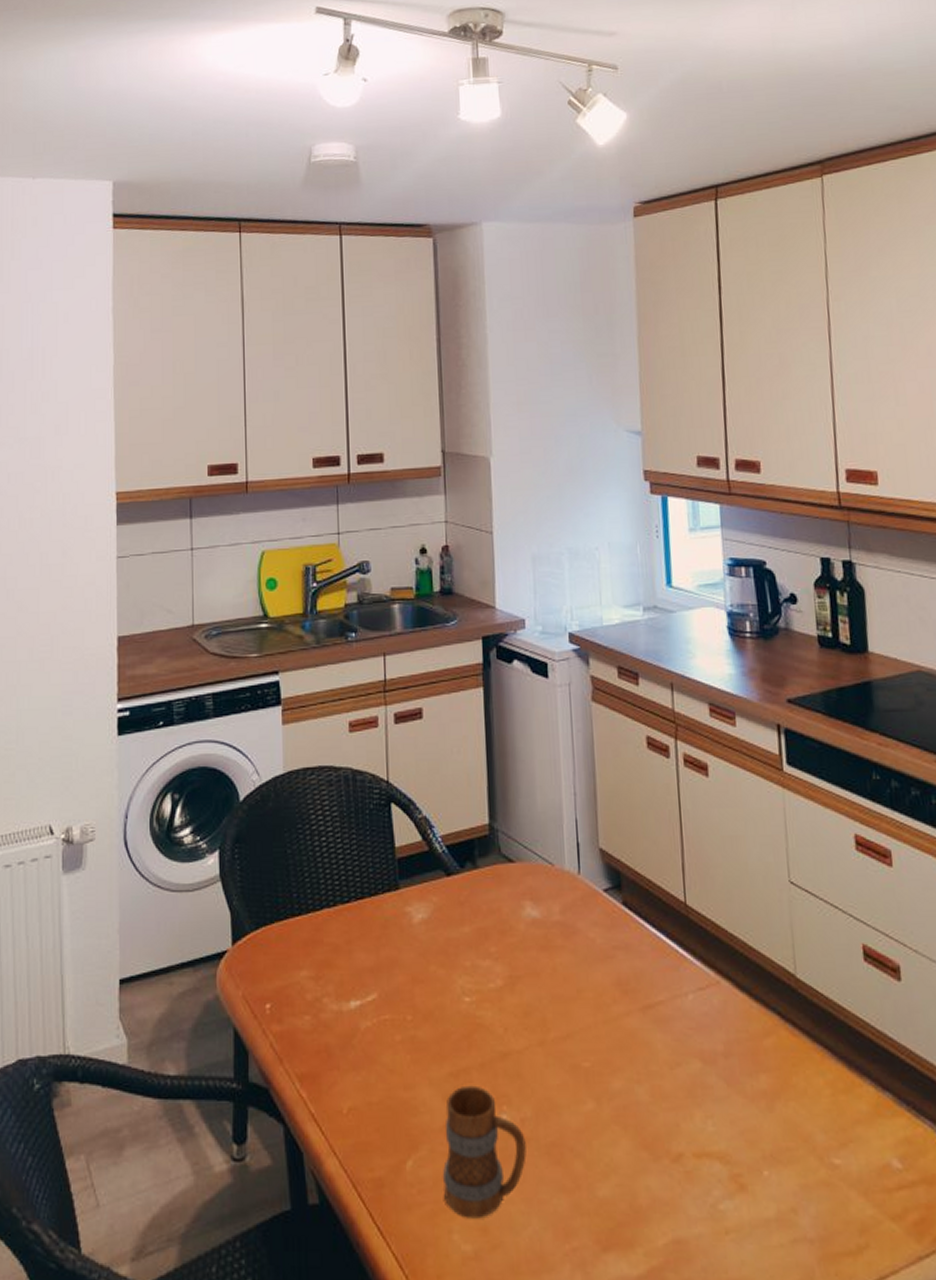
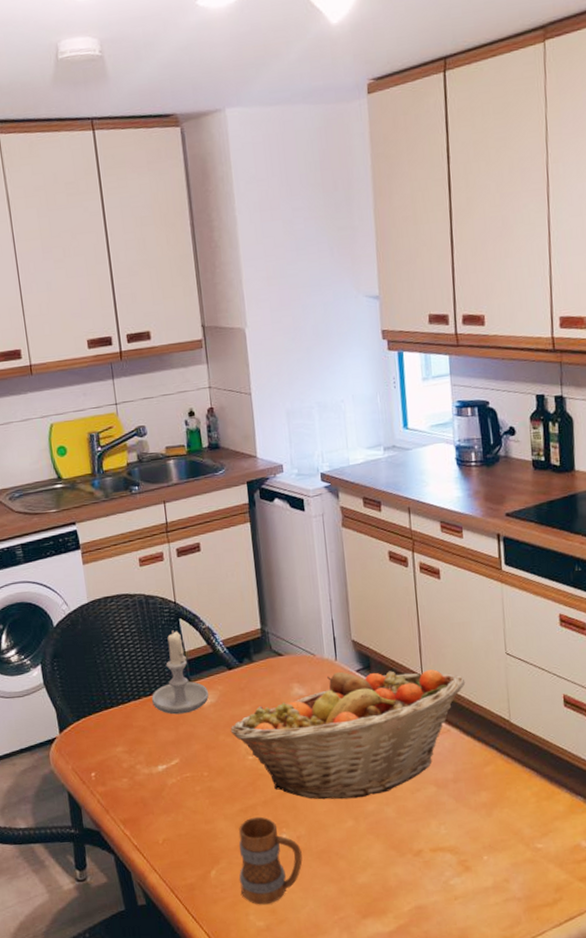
candle: none [349,818,420,931] -> present [151,630,209,715]
fruit basket: none [443,889,739,1070] -> present [230,669,466,800]

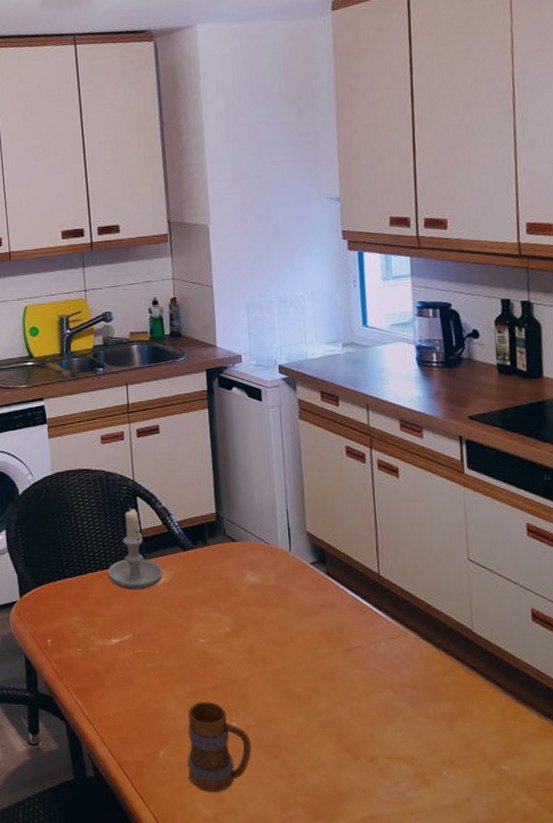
fruit basket: present [230,669,466,800] -> none [182,562,425,694]

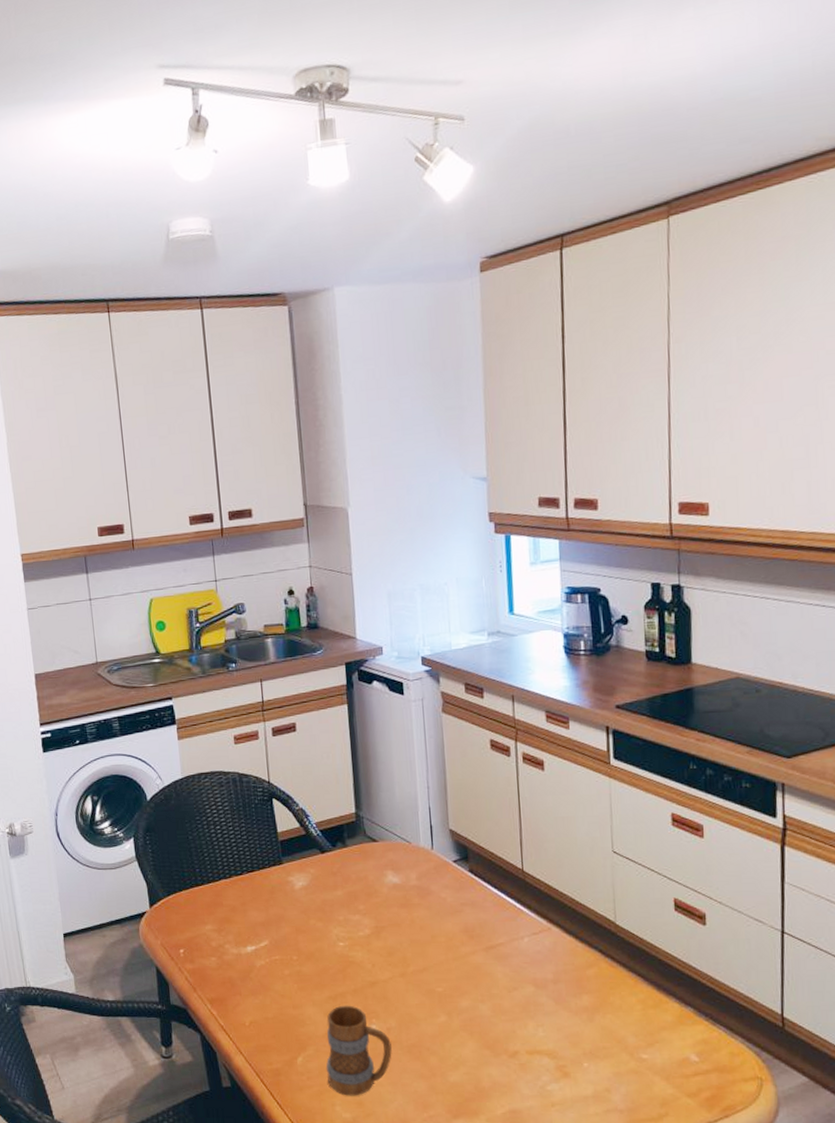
candle: present [107,507,163,590] -> none [242,810,300,896]

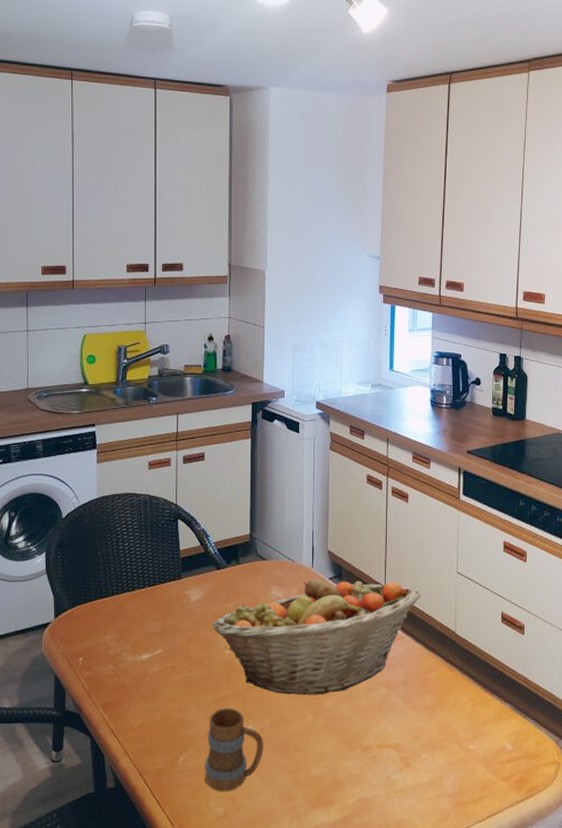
fruit basket: none [321,861,569,993] -> present [212,578,421,695]

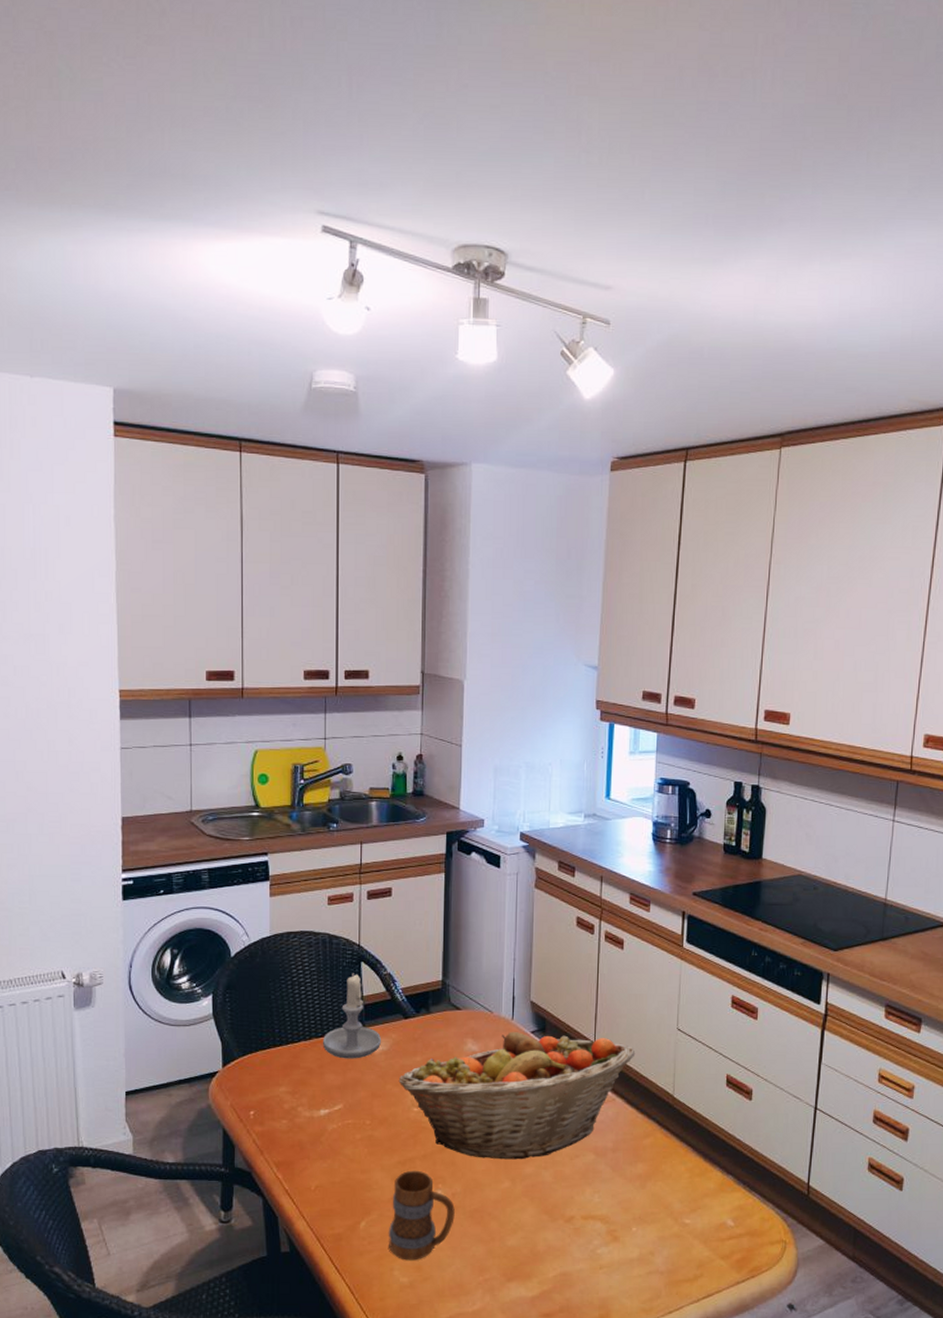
candle: none [144,530,196,608] -> present [322,973,381,1059]

